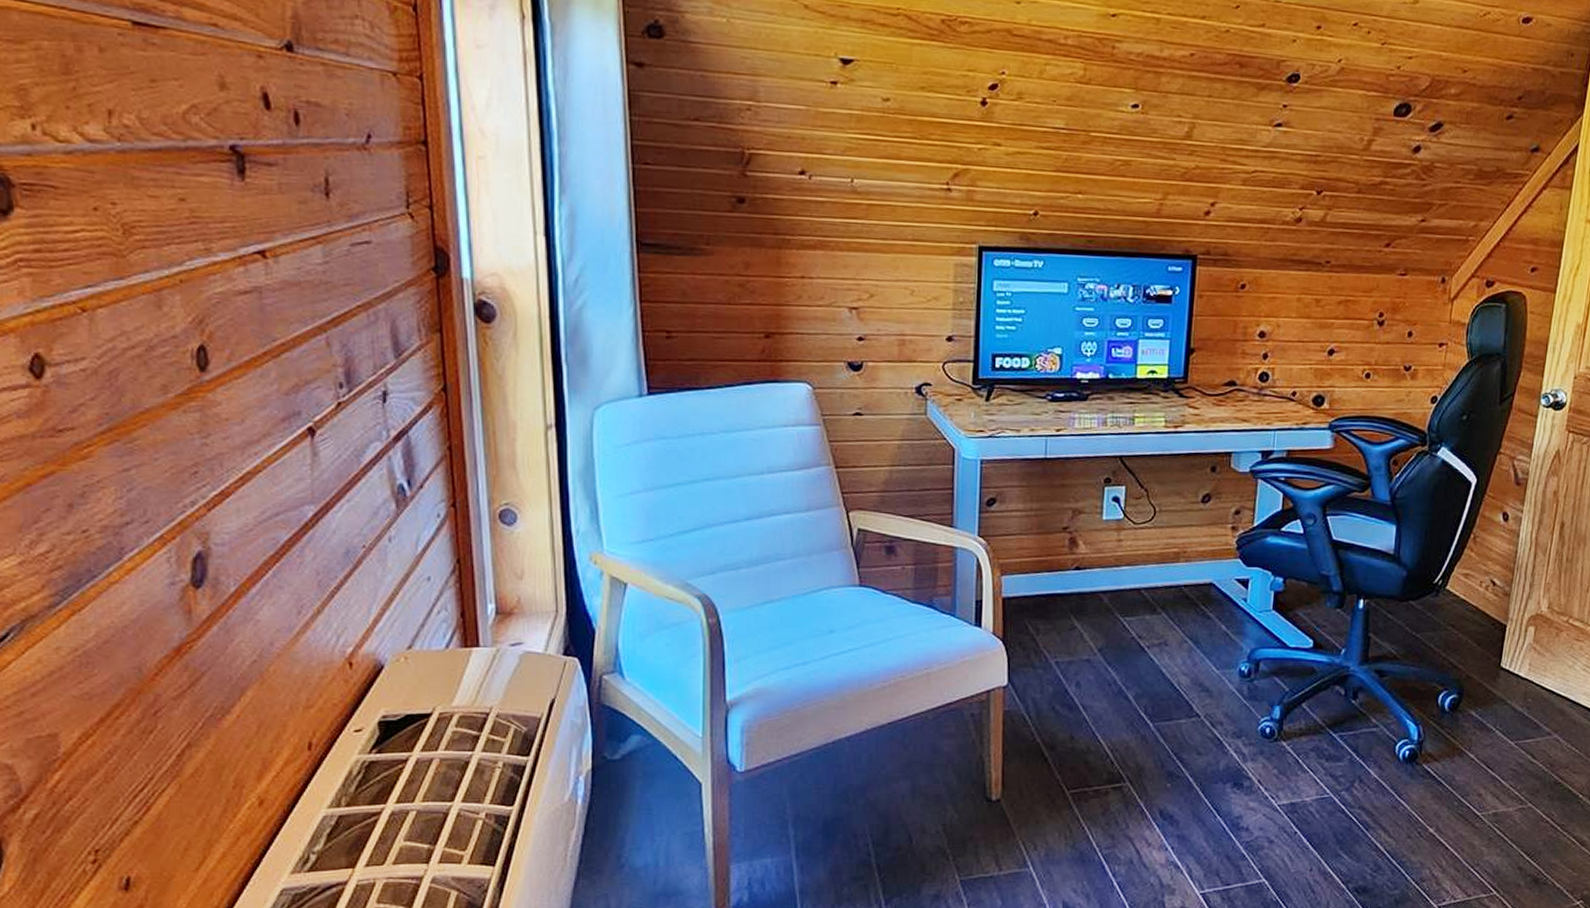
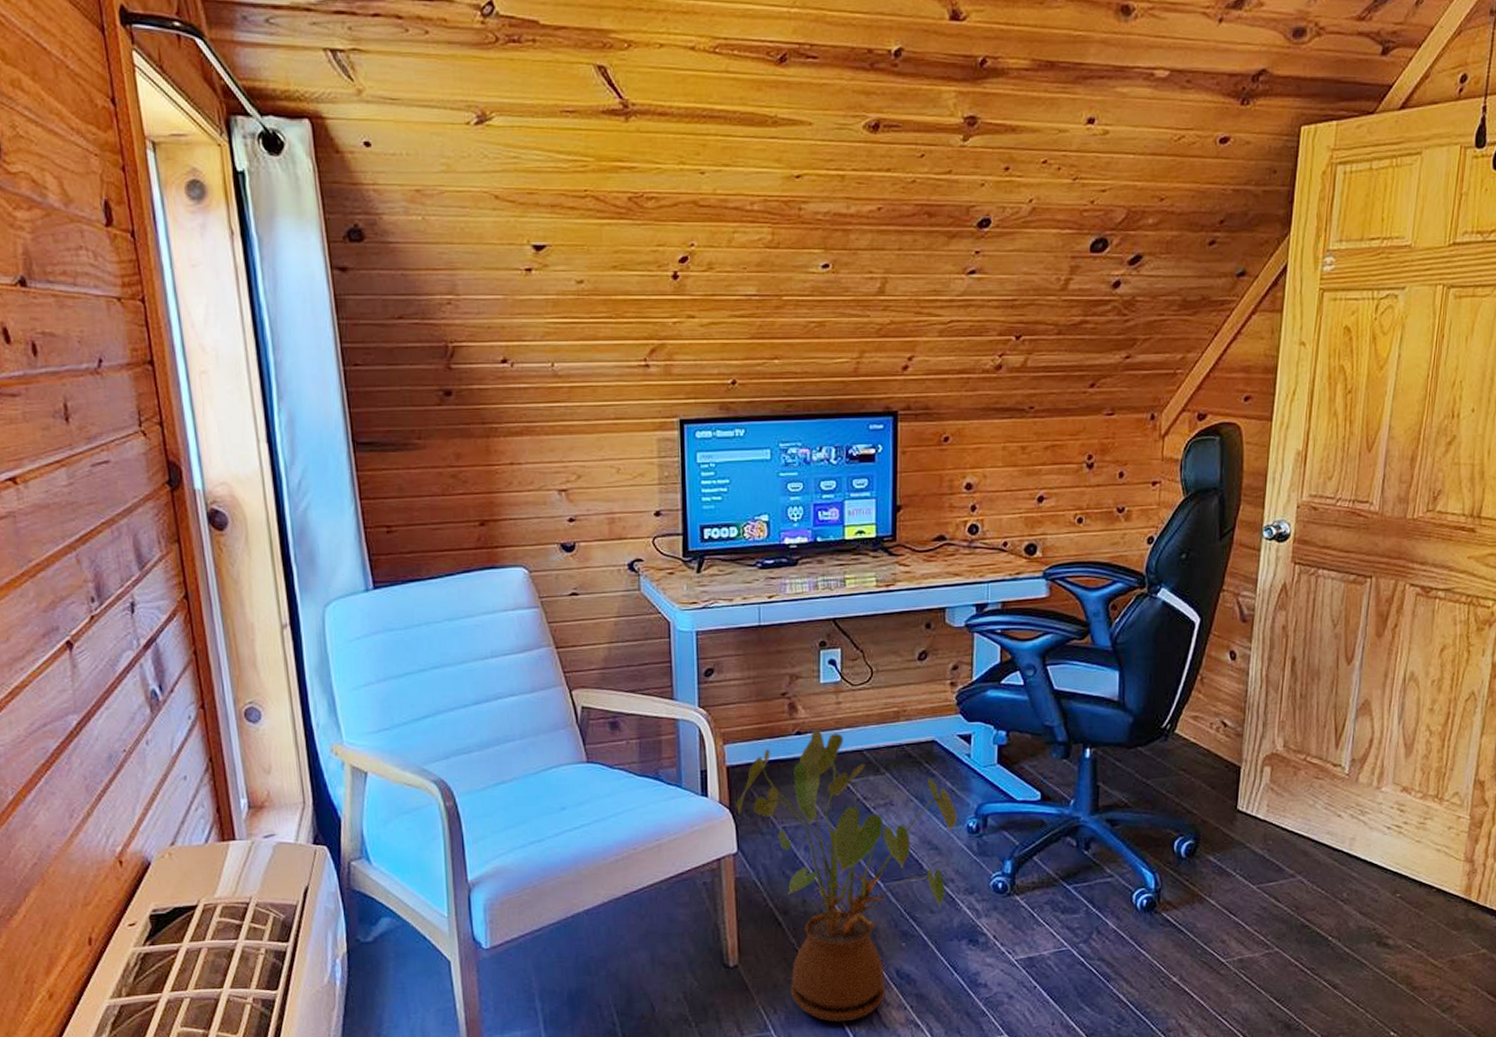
house plant: none [1010,566,1230,861] -> present [736,730,957,1022]

